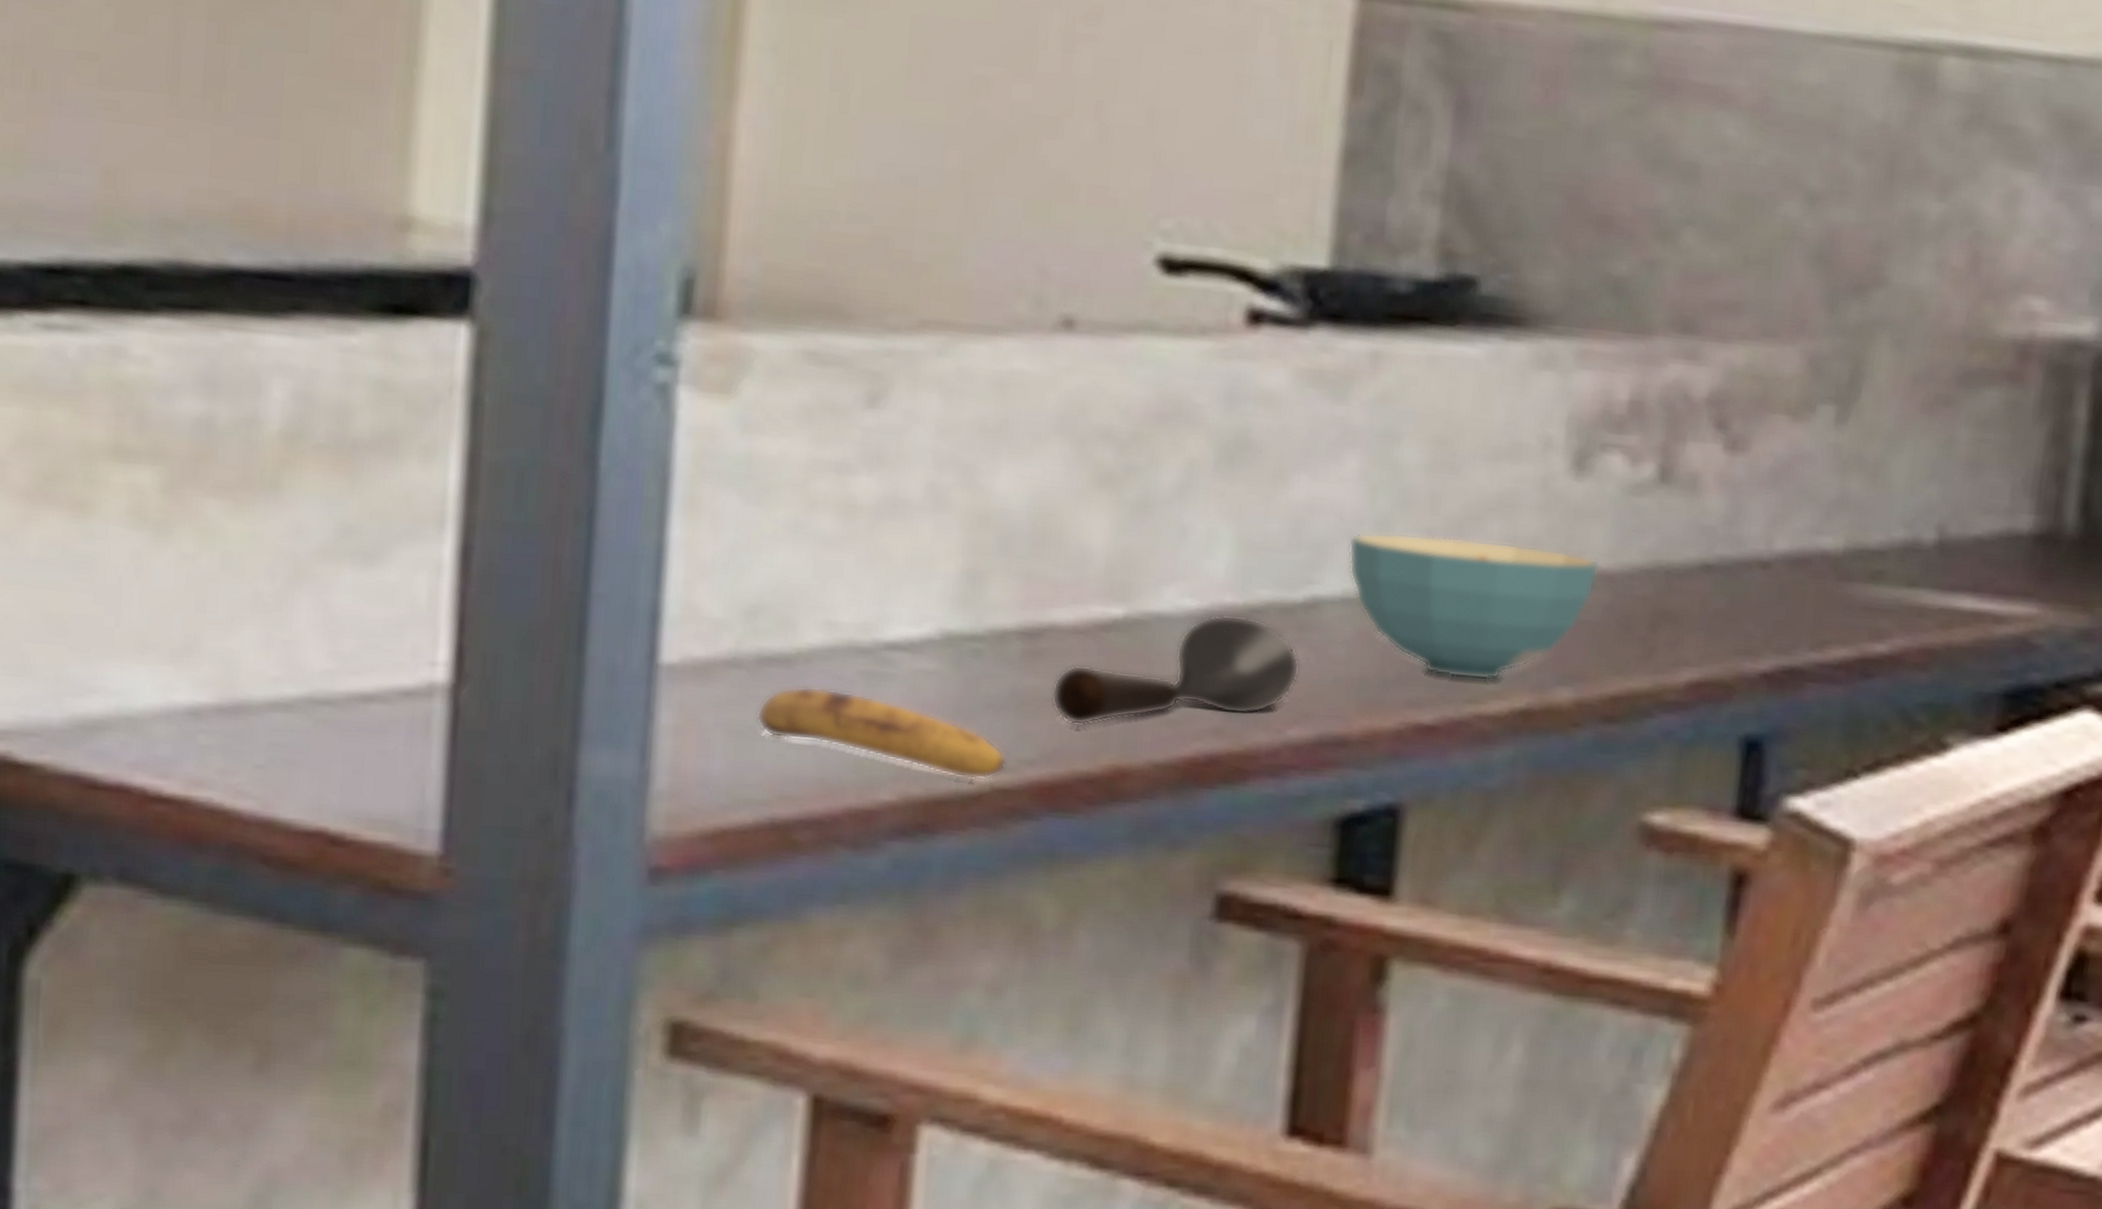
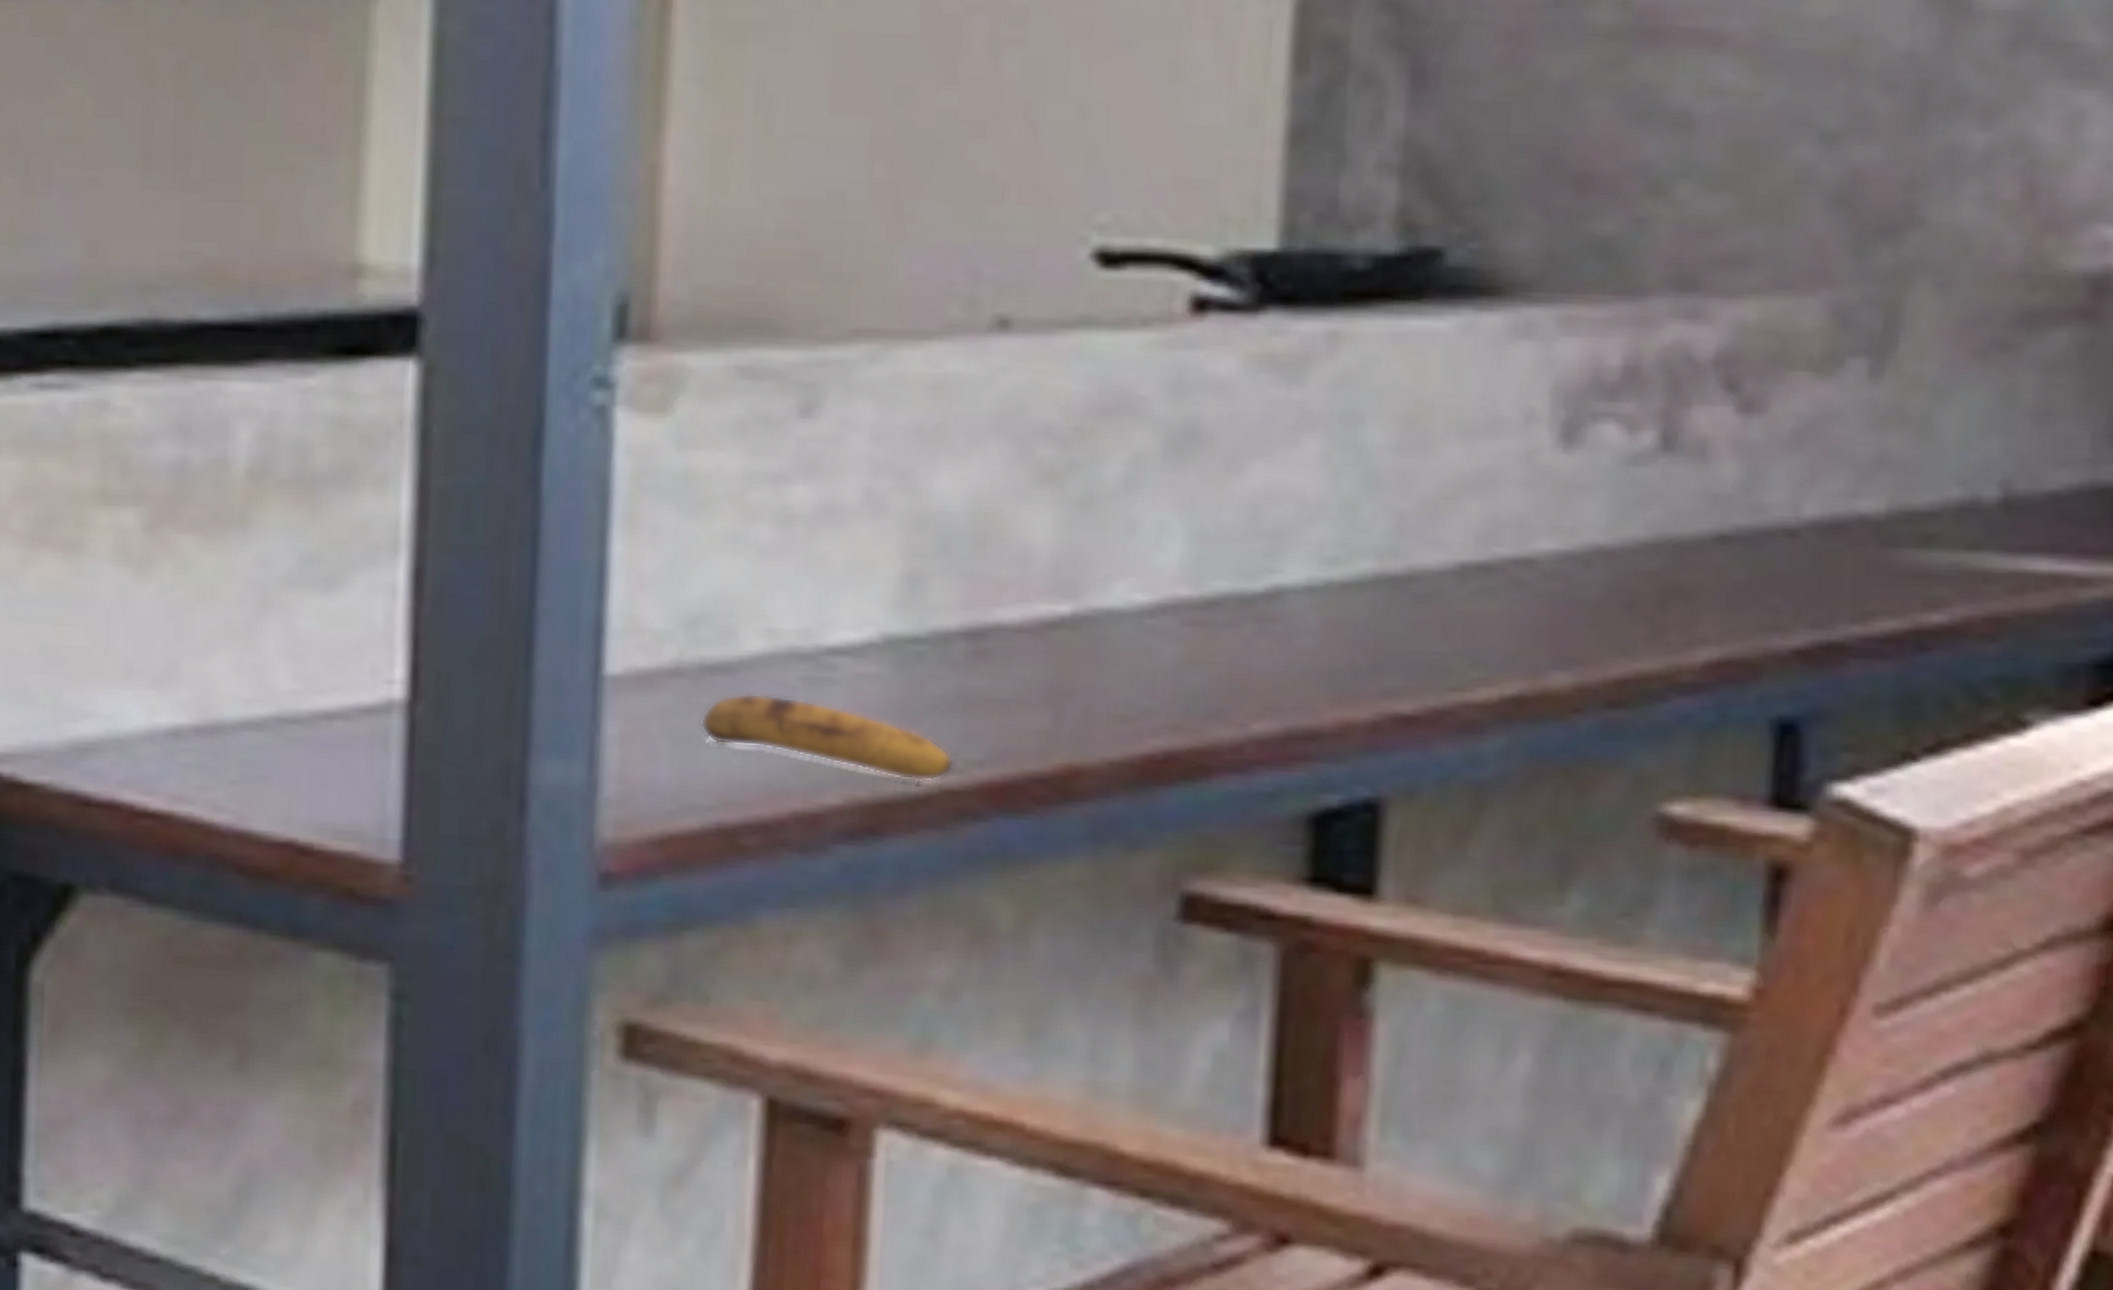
spoon: present [1051,614,1300,727] -> none [998,607,1263,726]
cereal bowl: present [1348,532,1600,681] -> none [1310,517,1597,667]

